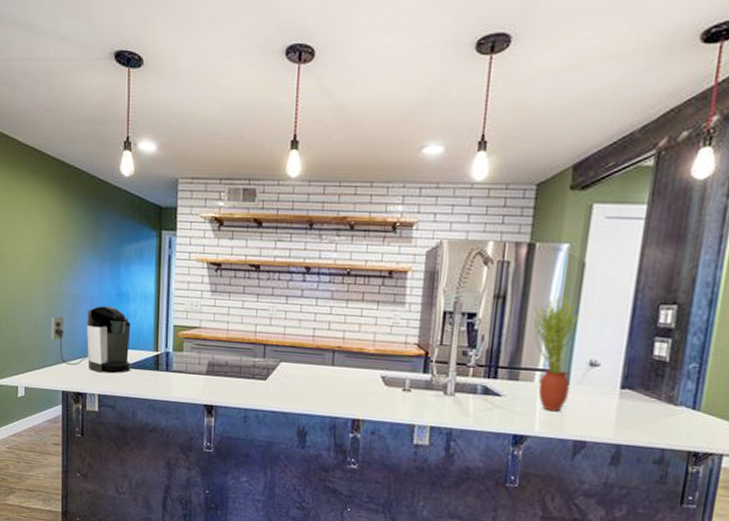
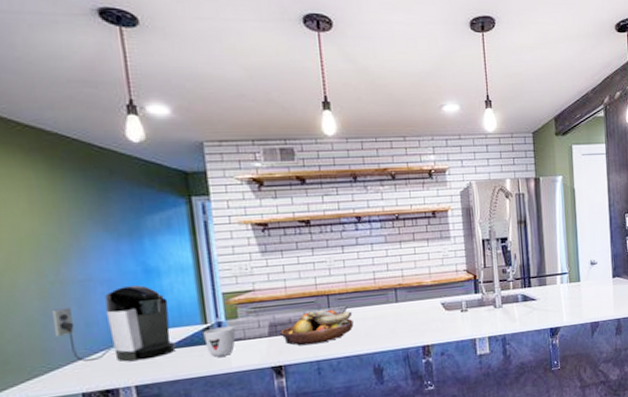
mug: none [153,356,179,385] -> present [203,326,236,357]
fruit bowl: none [216,358,286,393] -> present [280,309,354,346]
potted plant: present [533,297,580,412] -> none [547,216,582,305]

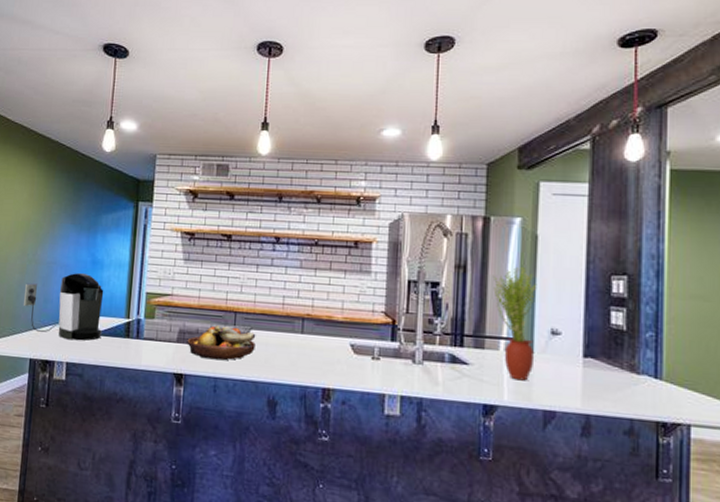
mug: present [203,326,236,357] -> none [124,323,150,353]
potted plant: none [547,216,582,305] -> present [493,267,537,381]

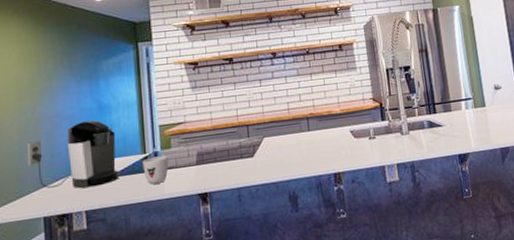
mug: none [124,323,150,353] -> present [142,155,169,185]
fruit bowl: present [187,325,256,361] -> none [206,138,270,174]
potted plant: present [493,267,537,381] -> none [448,43,488,130]

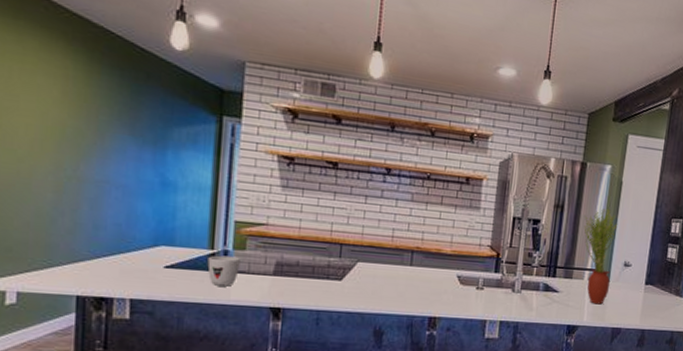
coffee maker: present [26,119,119,189] -> none [61,195,179,274]
potted plant: none [448,43,488,130] -> present [584,209,618,305]

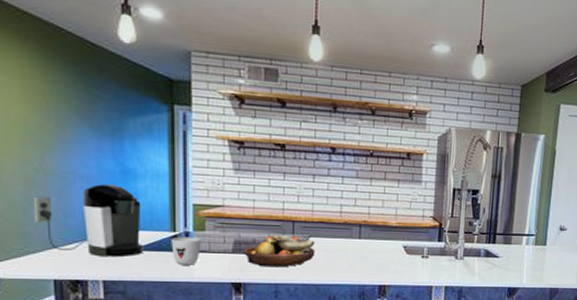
coffee maker: none [61,195,179,274] -> present [33,183,144,257]
fruit bowl: none [285,257,363,293] -> present [244,235,315,268]
potted plant: present [584,209,618,305] -> none [520,177,553,267]

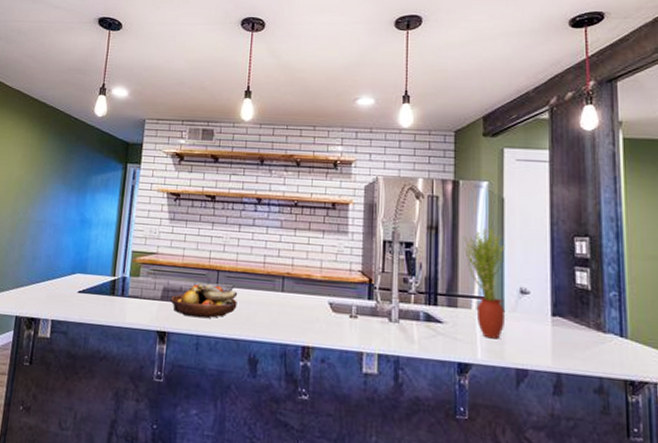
coffee maker: present [33,183,144,257] -> none [11,231,91,298]
mug: present [171,237,201,265] -> none [109,281,135,310]
potted plant: none [520,177,553,267] -> present [464,228,506,339]

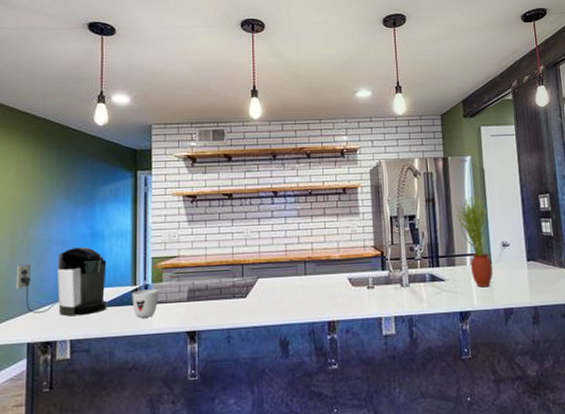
coffee maker: none [11,231,91,298] -> present [15,246,107,317]
mug: none [109,281,135,310] -> present [132,289,159,318]
fruit bowl: present [170,283,238,319] -> none [197,278,264,313]

